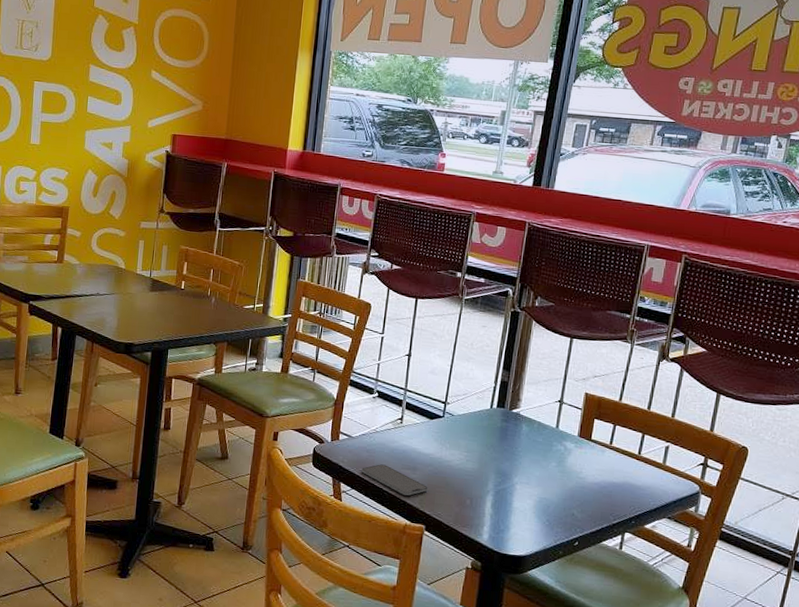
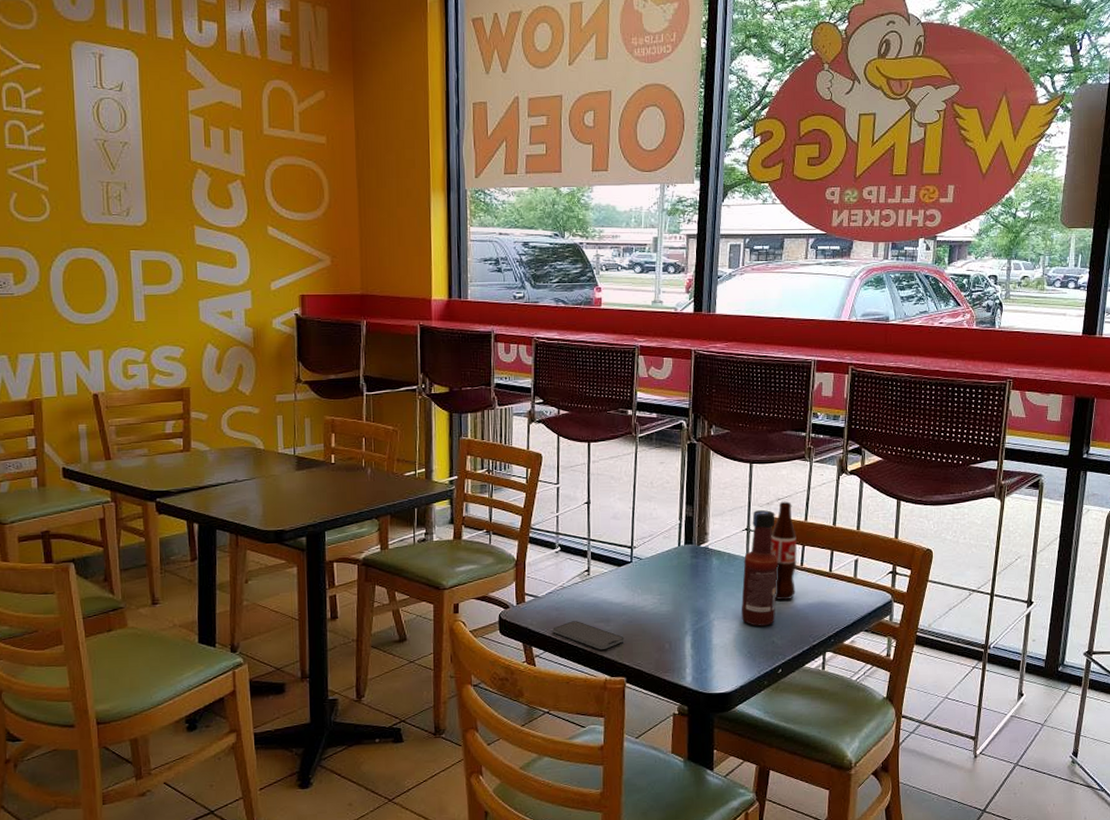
tabasco sauce: none [544,384,590,498] -> present [741,510,779,626]
bottle: none [580,379,609,476] -> present [770,501,798,601]

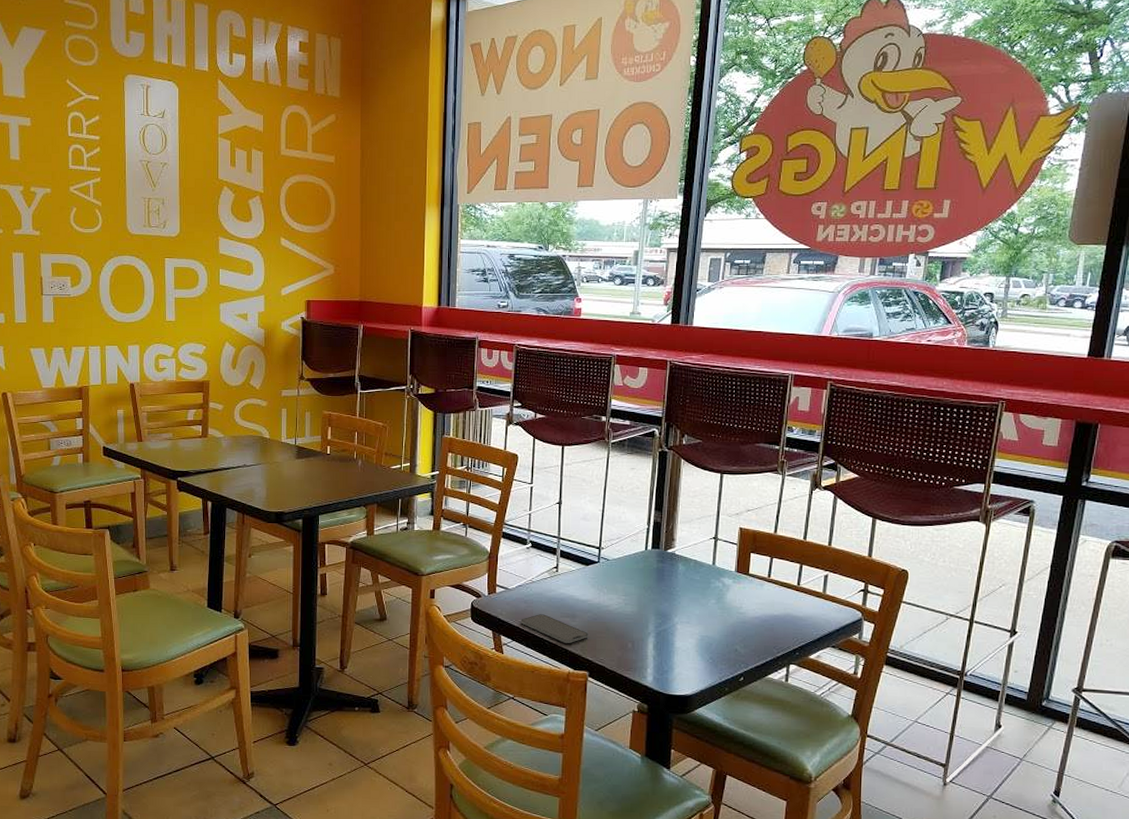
tabasco sauce: present [741,510,779,626] -> none [704,520,746,634]
bottle: present [770,501,798,601] -> none [737,513,766,610]

